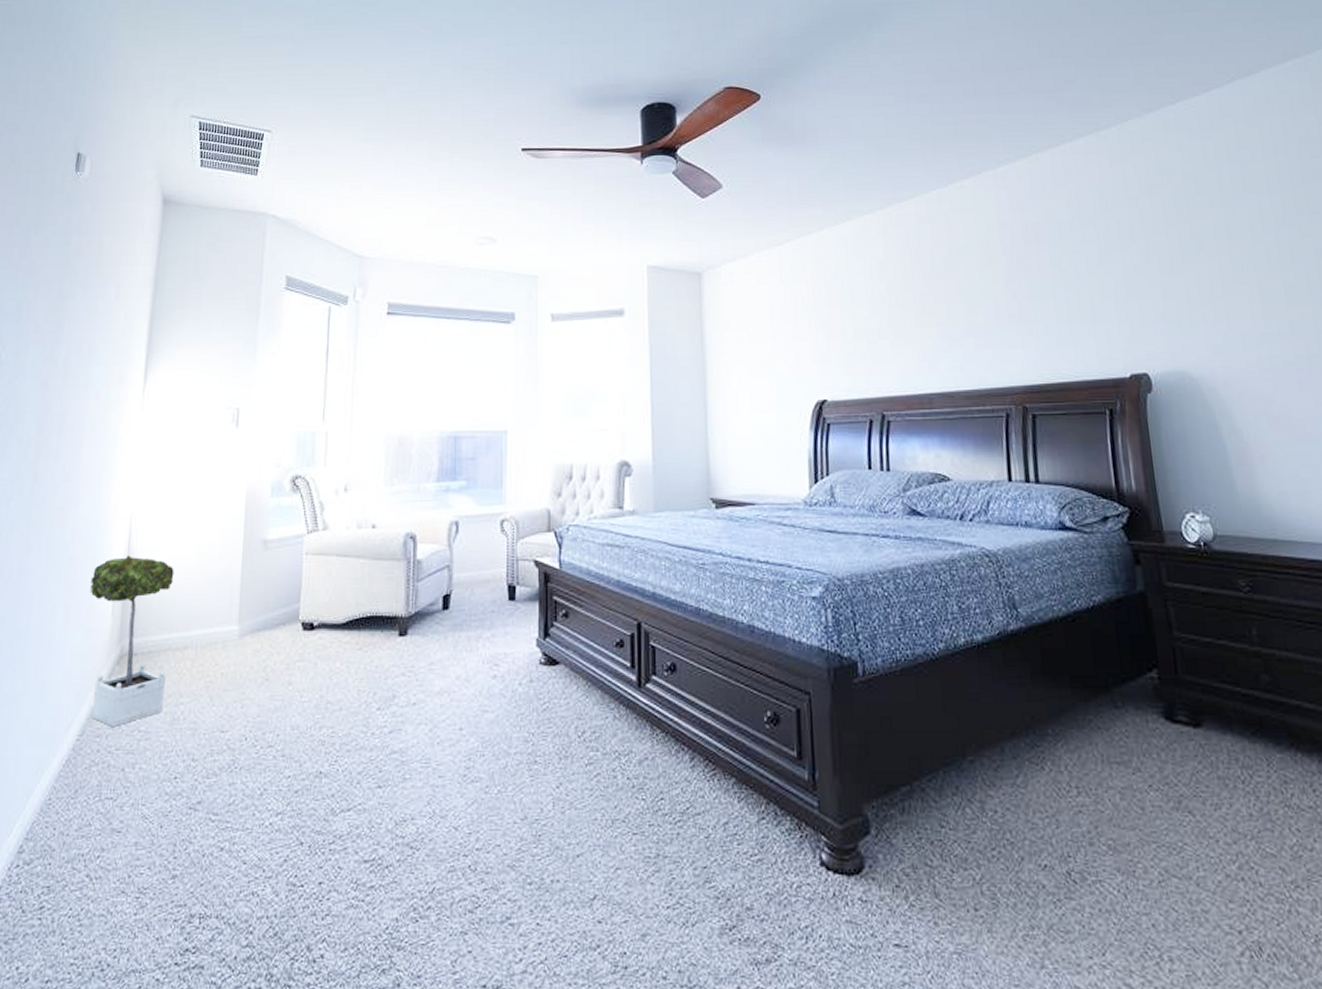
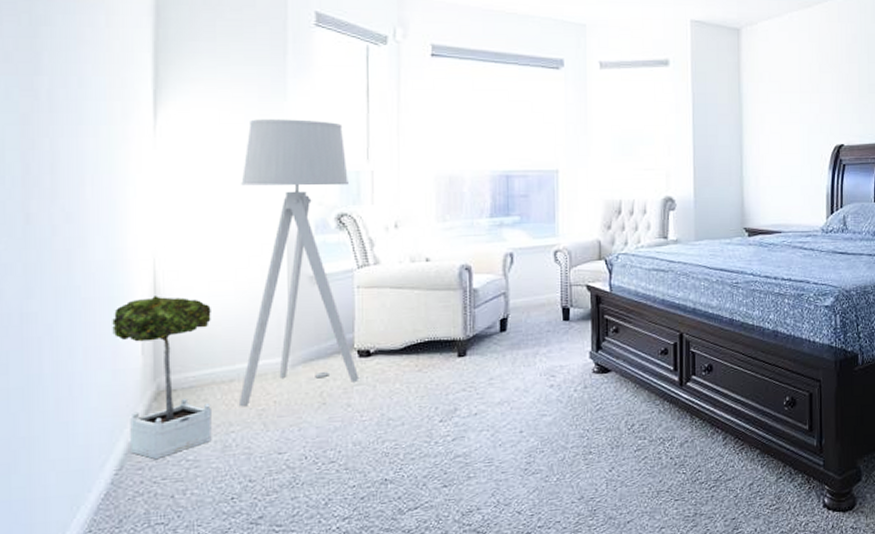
floor lamp: none [189,380,305,677] -> present [238,119,360,407]

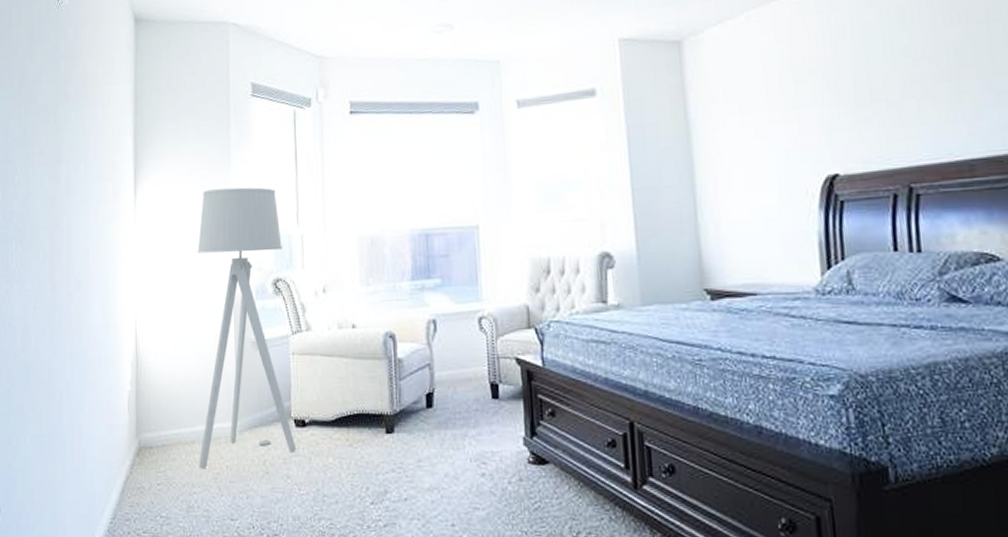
potted tree: present [112,296,212,460] -> none [108,357,179,513]

